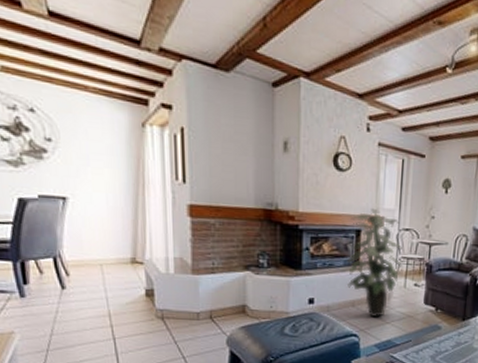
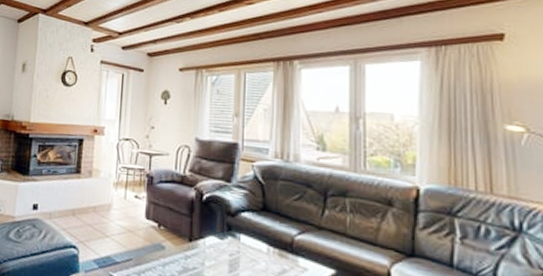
indoor plant: present [347,208,402,318] -> none [69,118,122,230]

